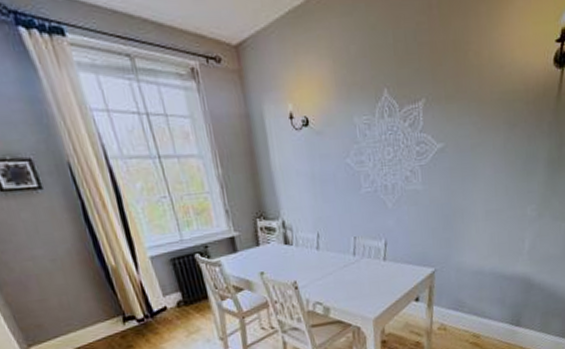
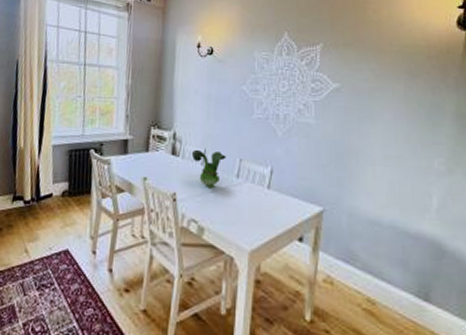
toy figurine: none [304,233,340,271] -> present [191,149,226,189]

